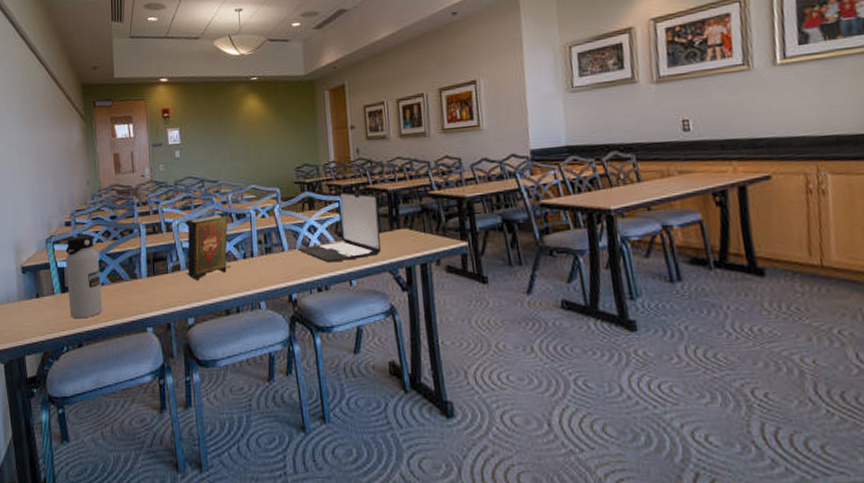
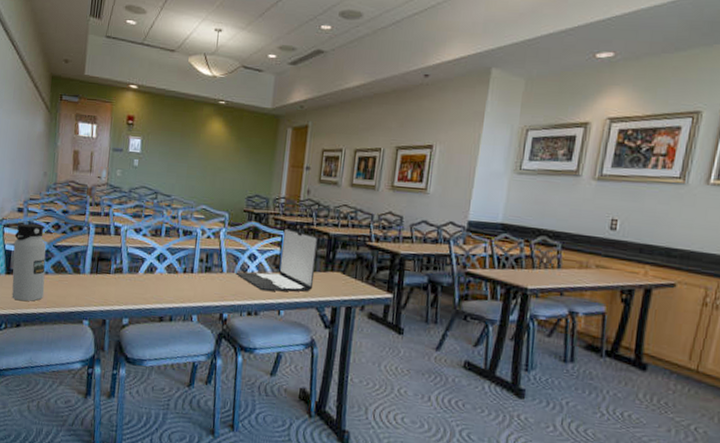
book: present [185,214,232,280] -> none [126,226,175,285]

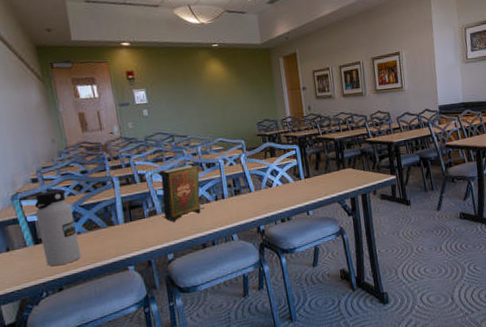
book: none [126,226,175,285] -> present [160,164,205,222]
laptop: present [236,228,319,292] -> none [263,142,332,199]

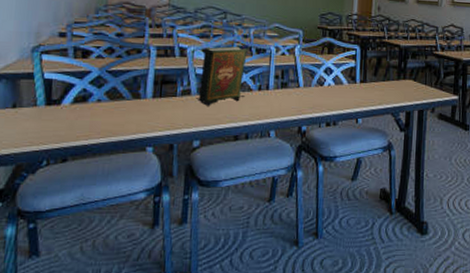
water bottle: present [34,190,82,267] -> none [54,49,98,134]

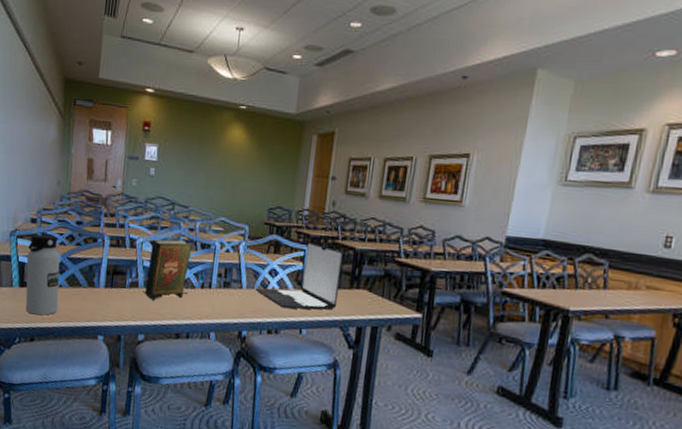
water bottle: none [54,49,98,134] -> present [25,234,60,315]
laptop: none [312,42,390,102] -> present [255,242,344,310]

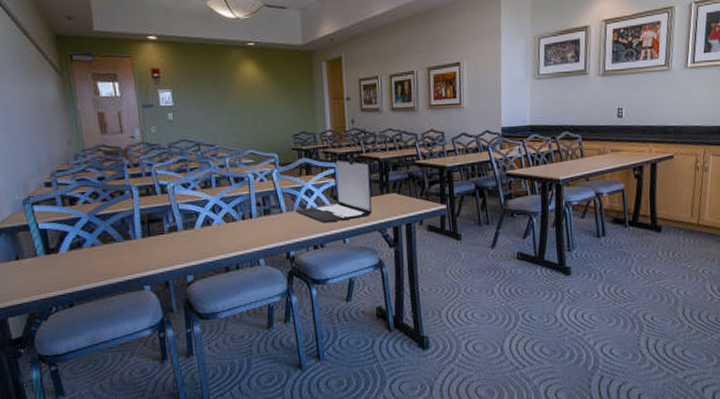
water bottle: present [25,234,60,315] -> none [47,196,95,280]
book: present [142,239,193,300] -> none [182,177,231,240]

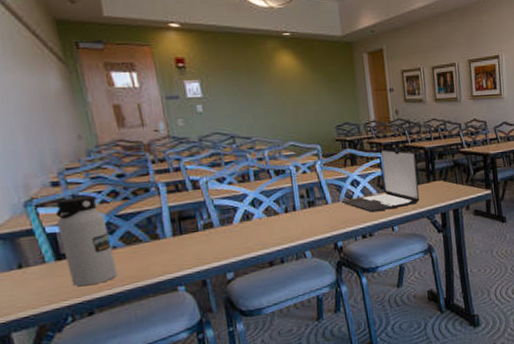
water bottle: none [47,196,95,280] -> present [55,196,118,287]

